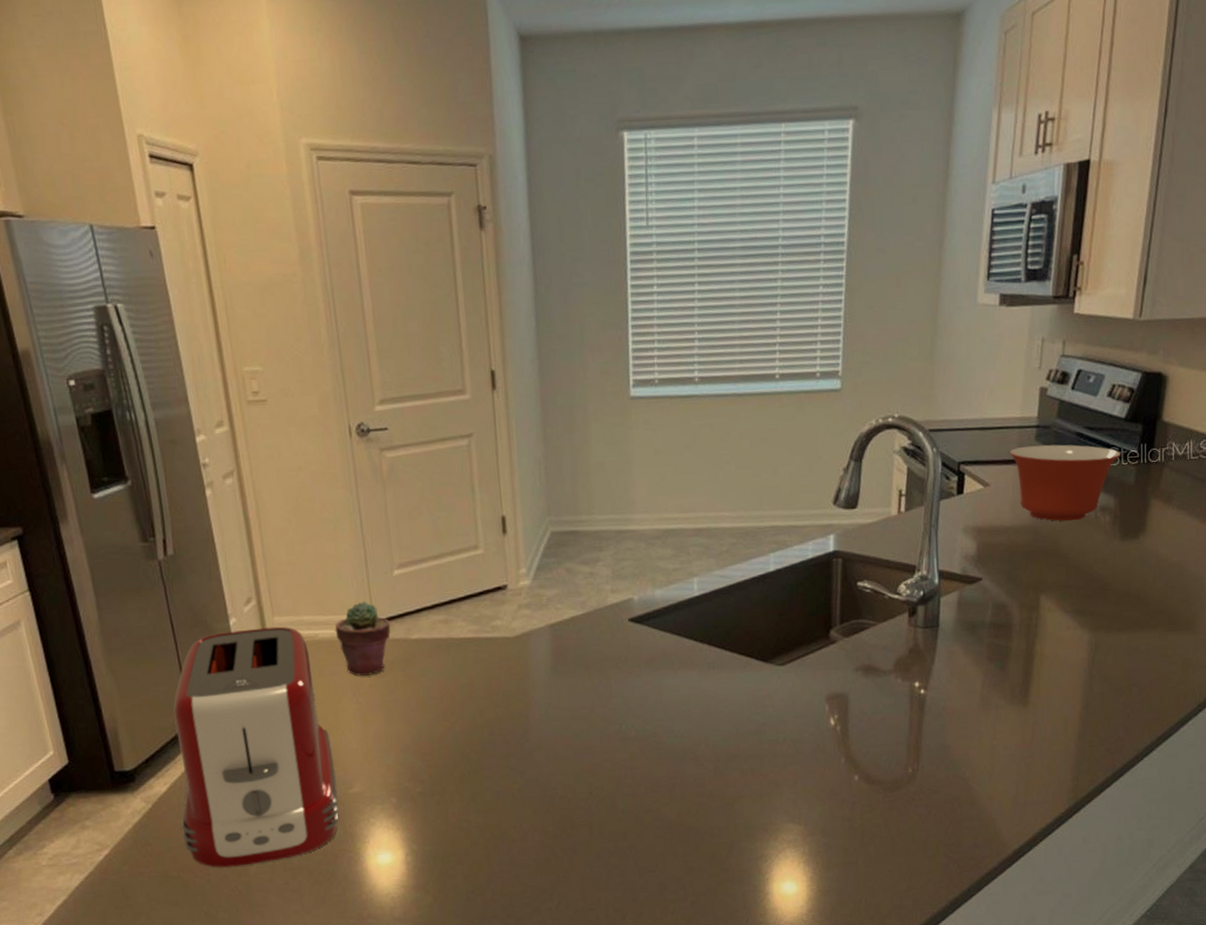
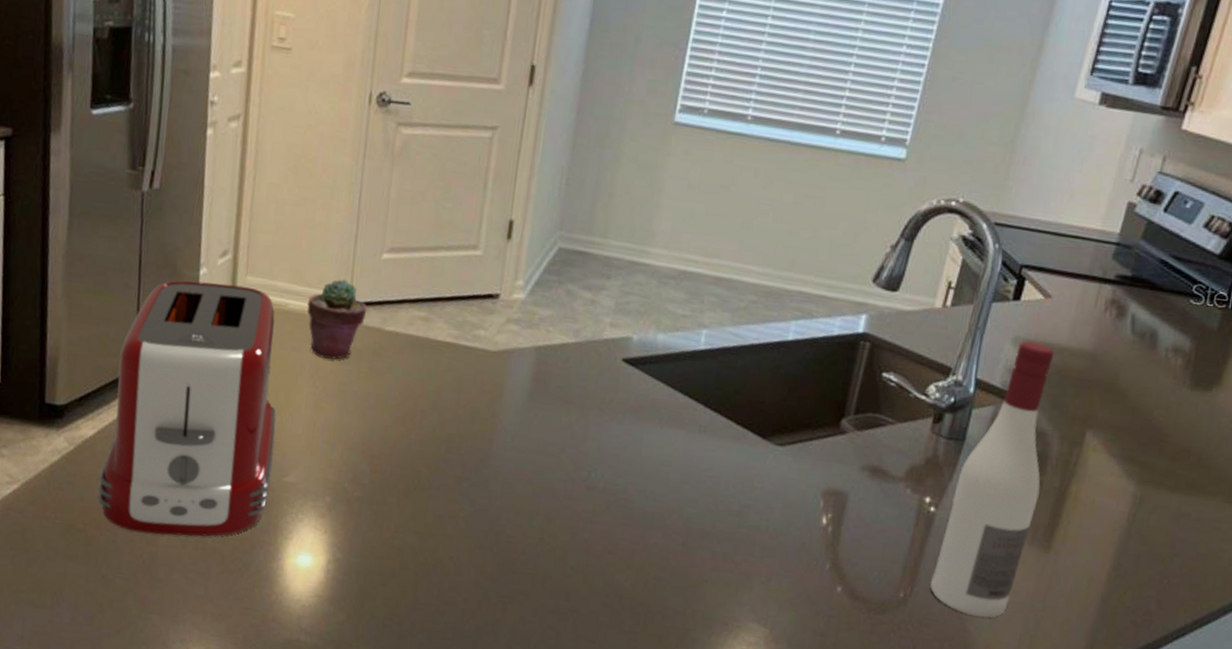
wine bottle: none [932,528,1010,776] -> present [929,341,1055,618]
mixing bowl: present [1010,444,1121,521] -> none [1080,262,1208,357]

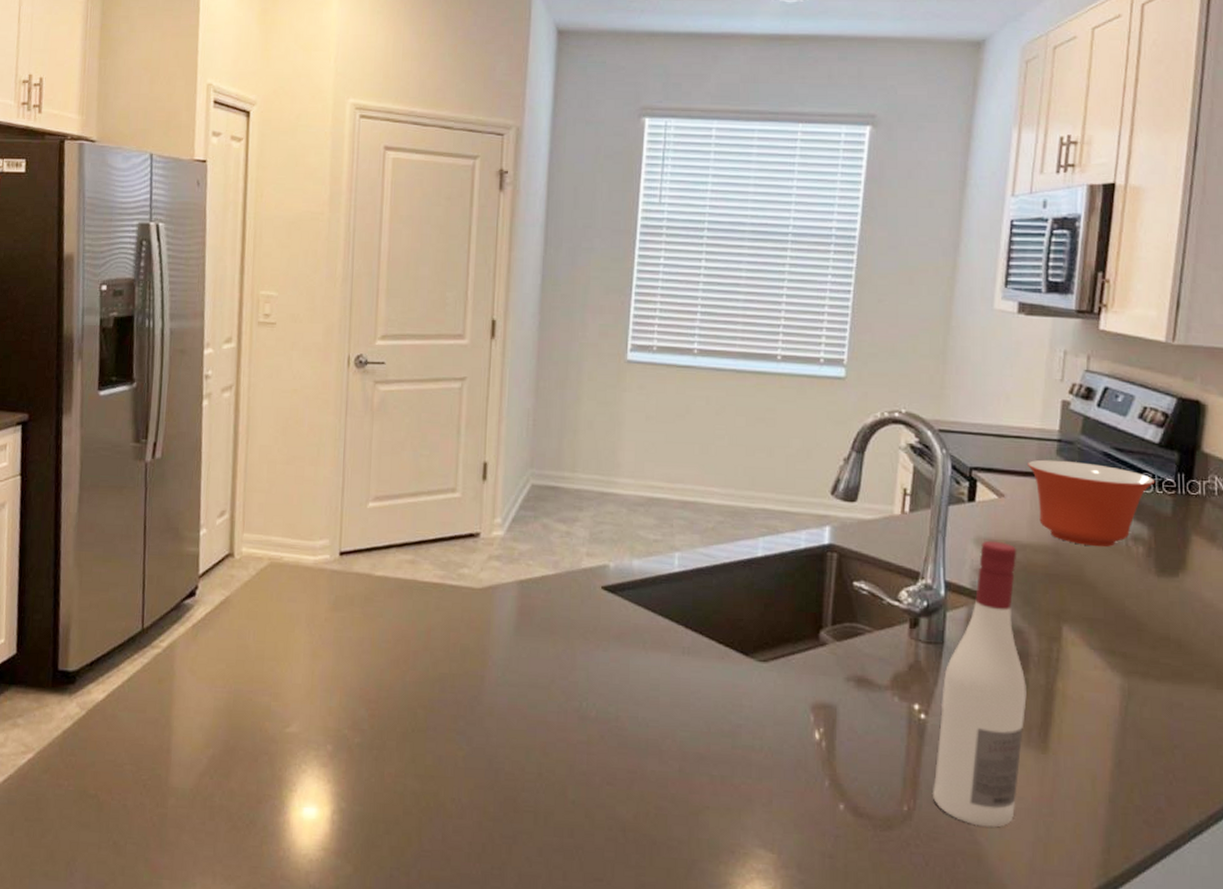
toaster: present [97,280,276,537] -> none [108,542,276,796]
potted succulent: present [306,279,367,360] -> none [300,530,357,607]
mixing bowl: none [1080,262,1208,357] -> present [1028,459,1156,547]

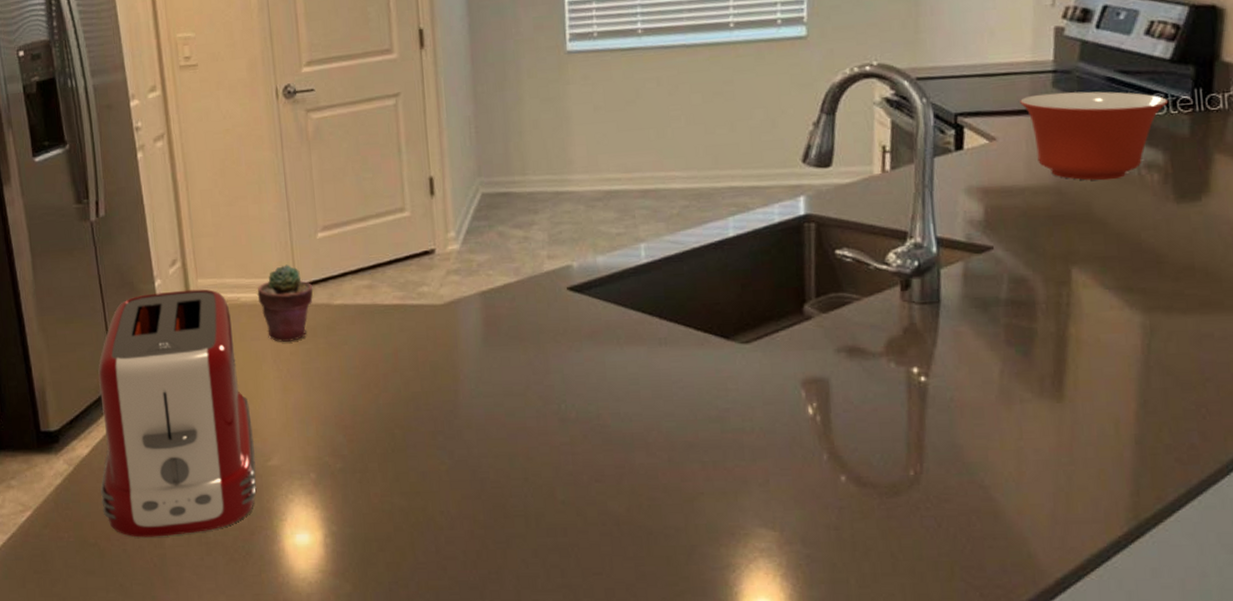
toaster: none [108,542,276,796] -> present [98,289,257,538]
potted succulent: none [300,530,357,607] -> present [257,264,314,342]
wine bottle: present [932,540,1027,828] -> none [939,188,1036,483]

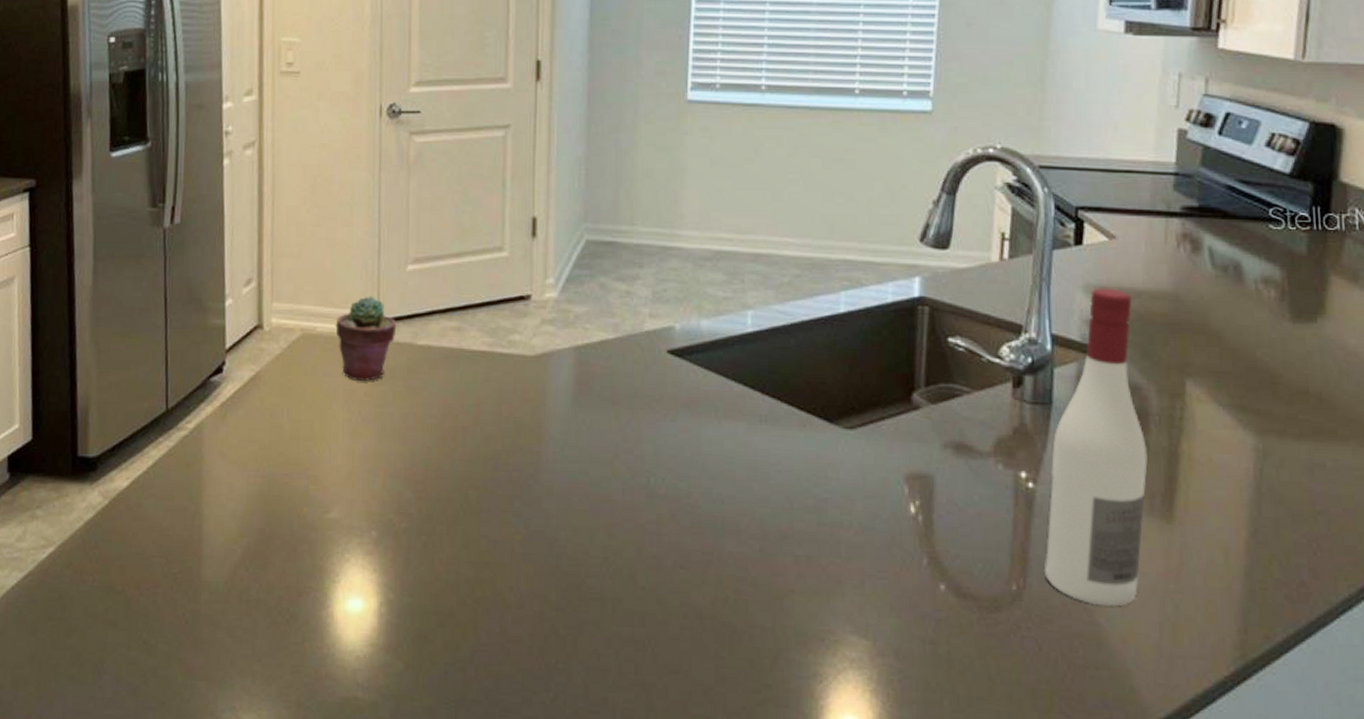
toaster: present [98,289,257,538] -> none [135,313,314,590]
wine bottle: none [939,188,1036,483] -> present [1043,288,1148,607]
mixing bowl: present [1020,91,1169,181] -> none [1141,196,1287,292]

